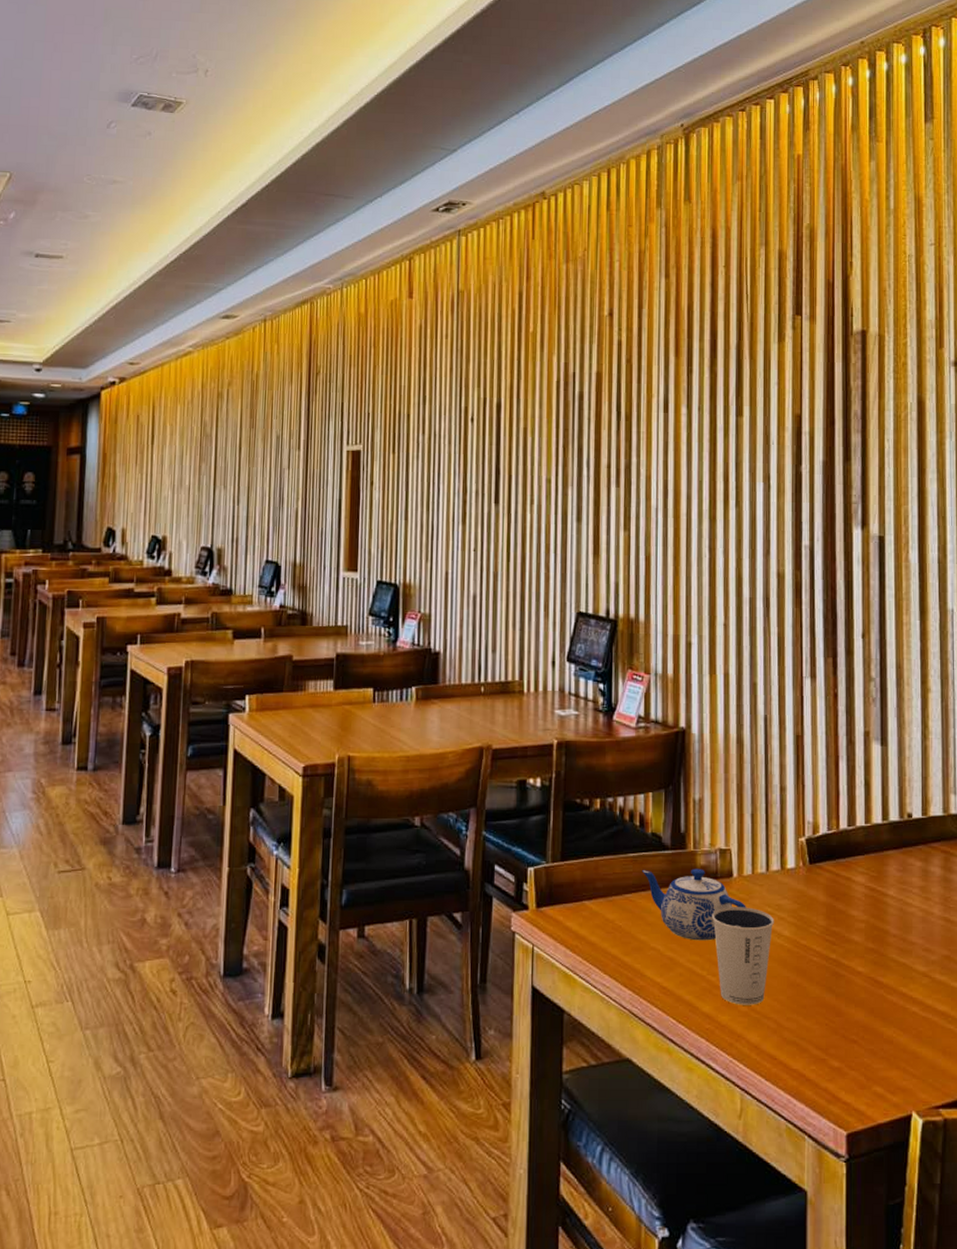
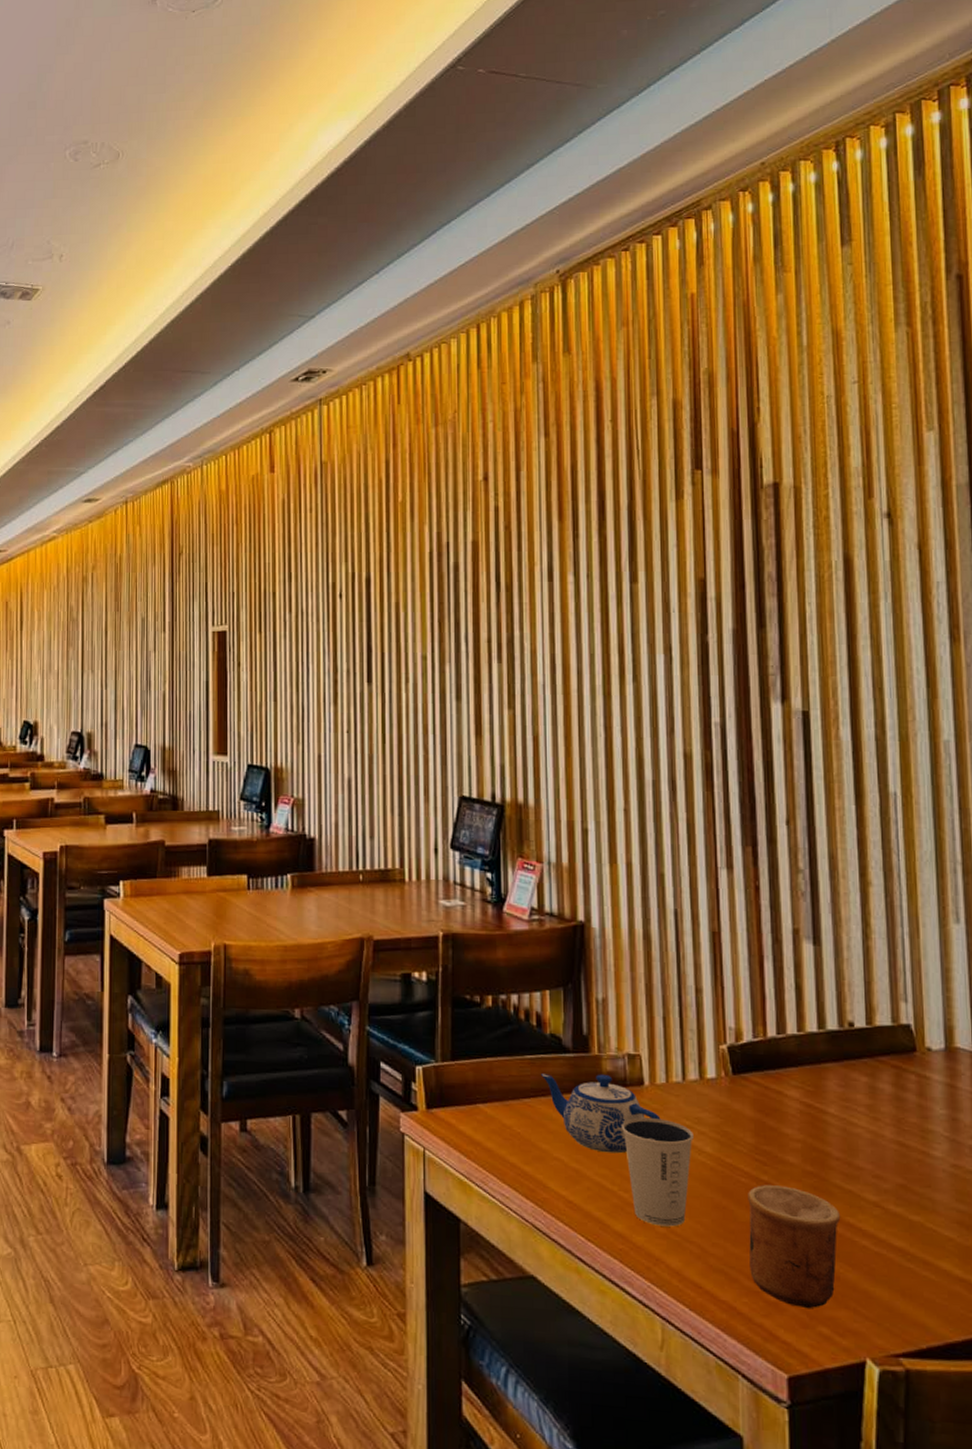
cup: none [818,962,896,1072] -> present [748,1185,841,1309]

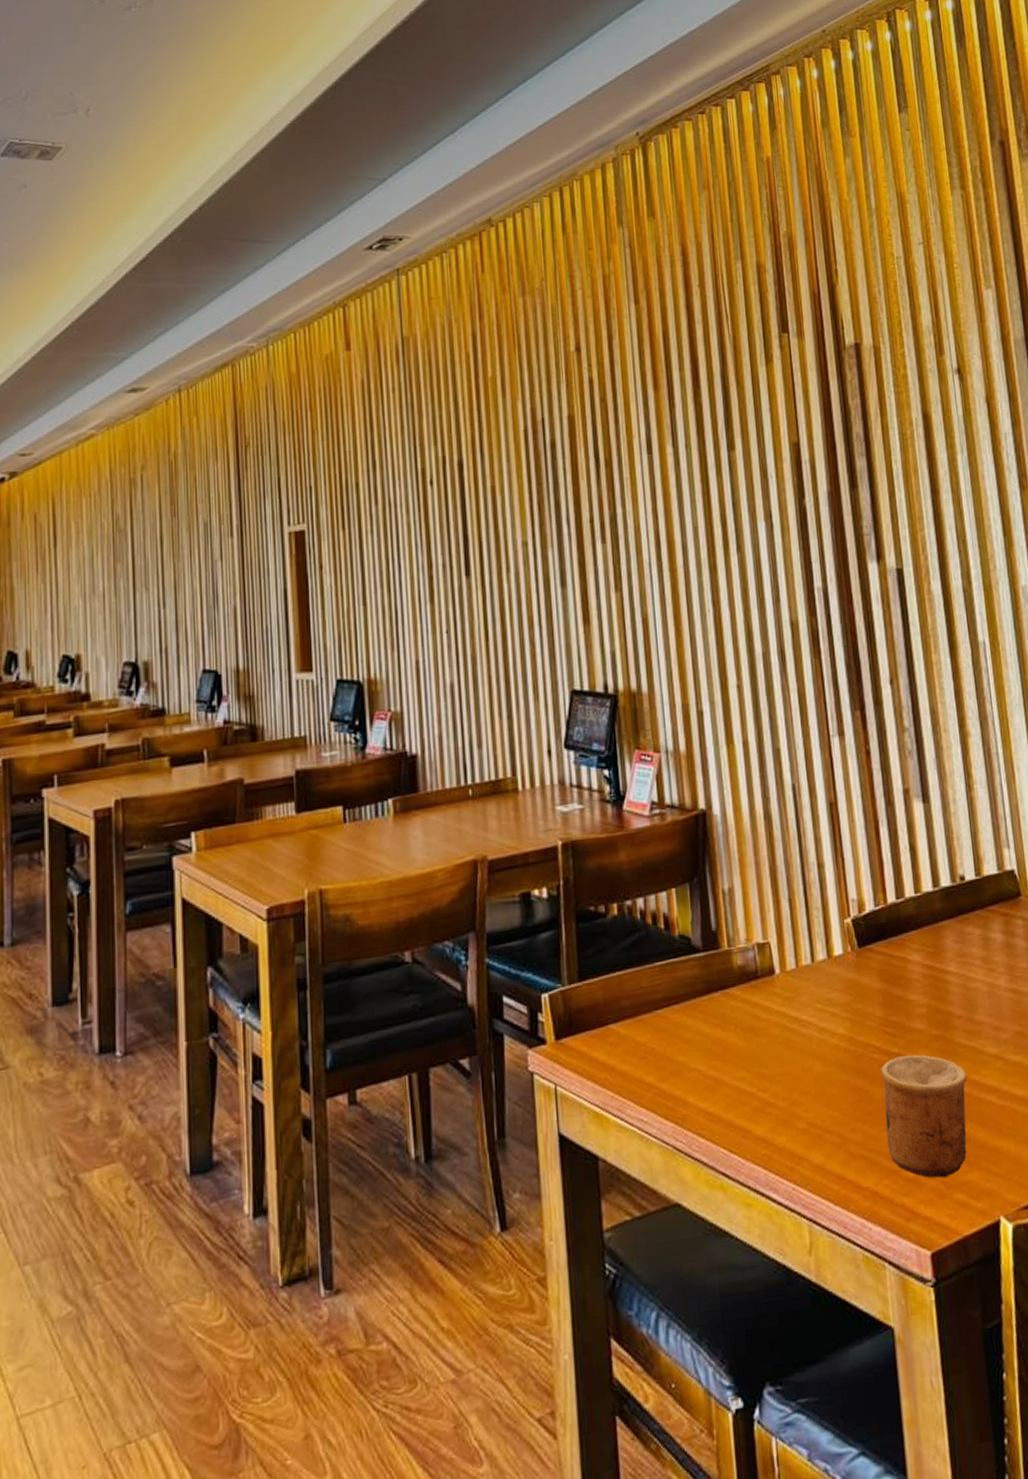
teapot: present [541,1074,661,1154] -> none [672,969,794,1054]
dixie cup: present [622,1117,694,1227] -> none [756,1006,826,1122]

